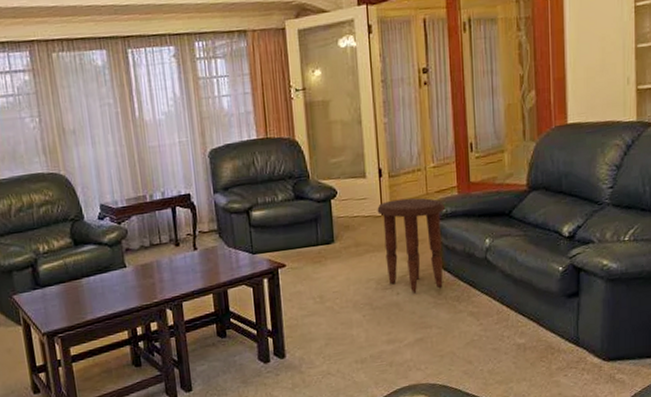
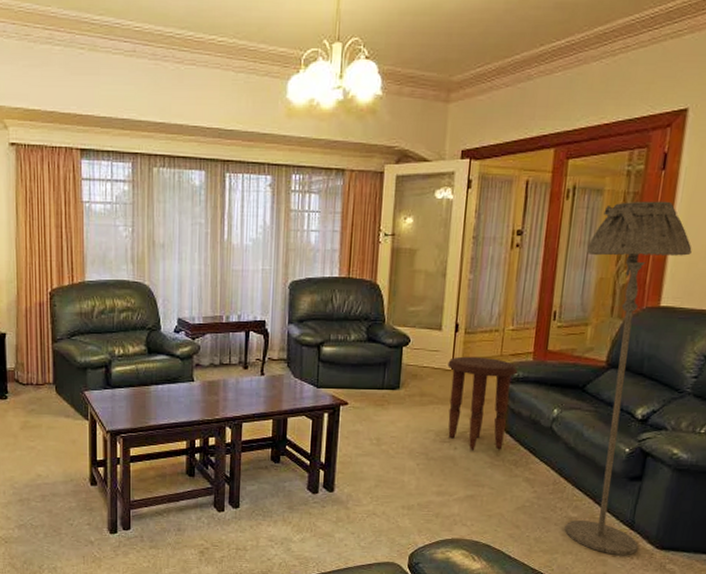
floor lamp: none [490,21,587,375] -> present [564,200,692,555]

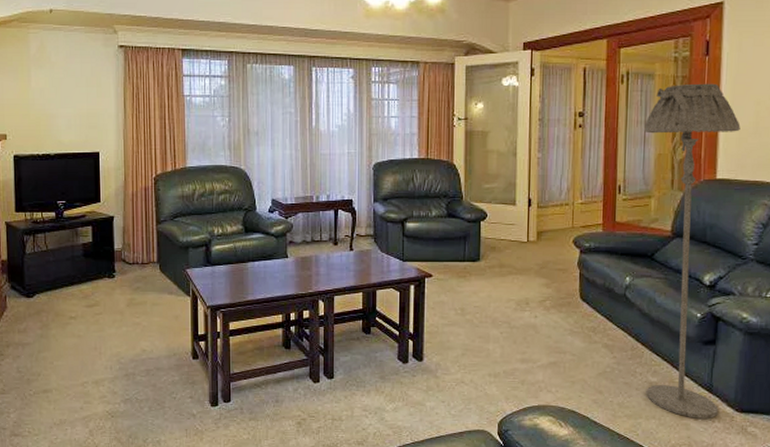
side table: present [447,356,518,451] -> none [523,229,590,319]

